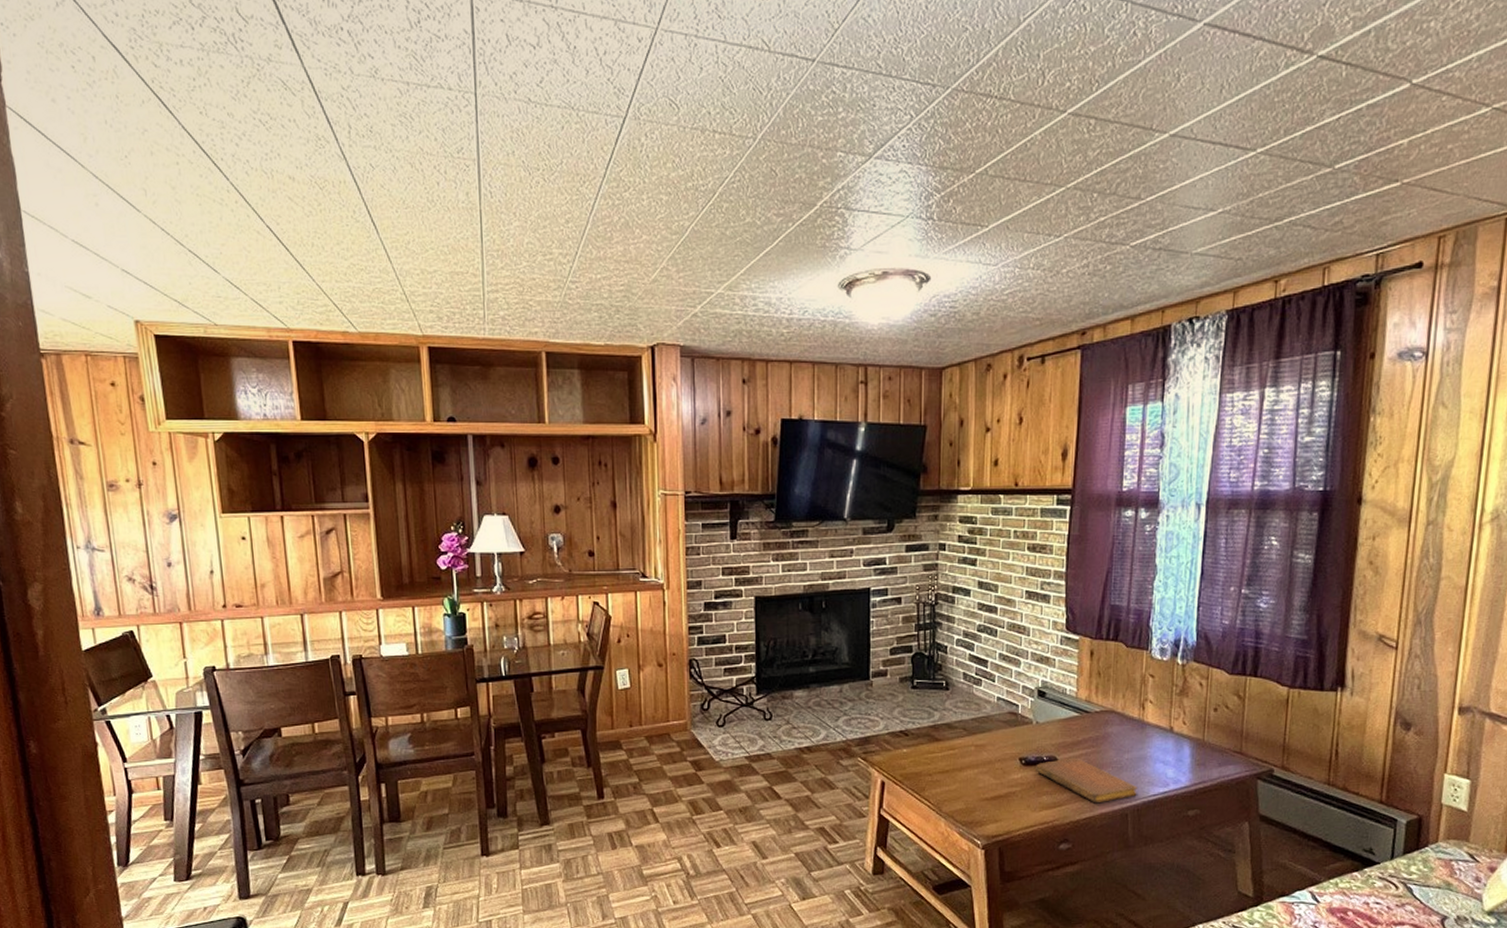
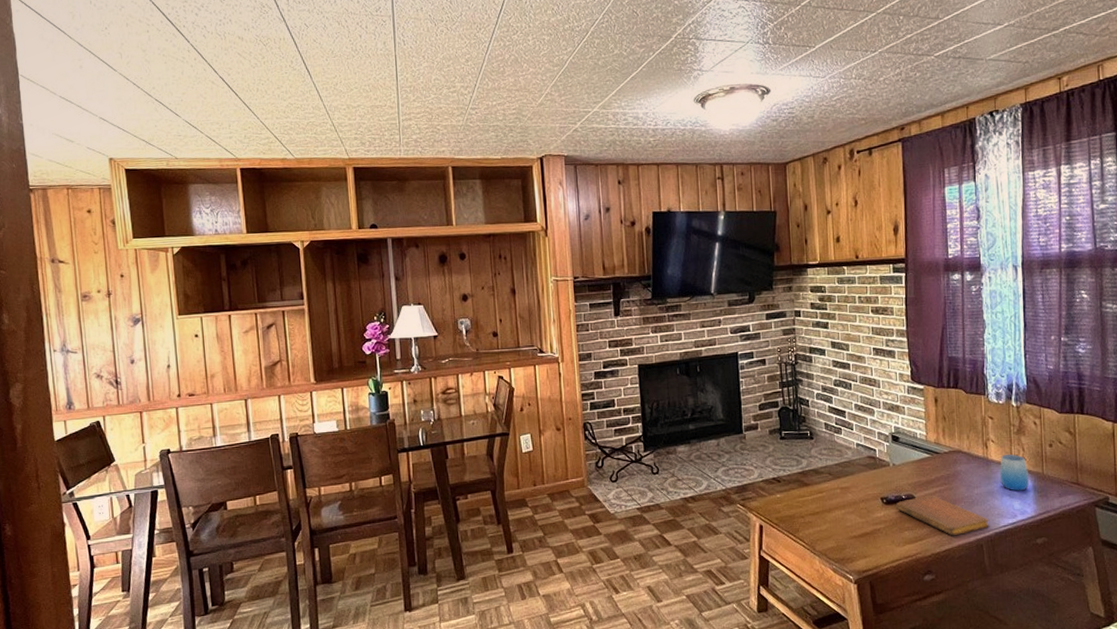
cup: none [1155,716,1187,758] -> present [1000,454,1029,491]

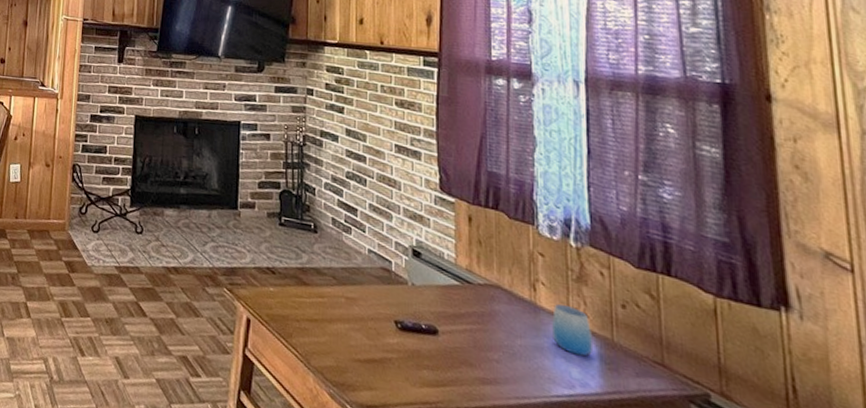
notebook: present [896,495,989,536] -> none [414,330,536,393]

